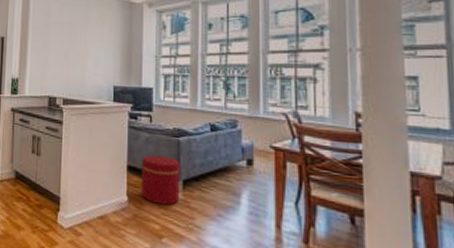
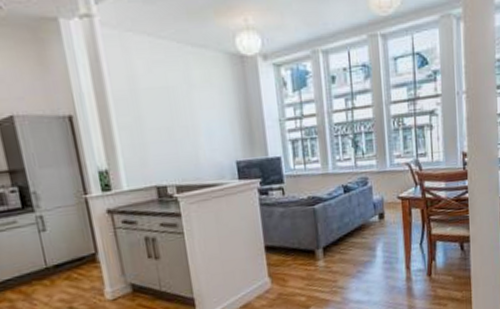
ottoman: present [140,155,180,205] -> none [278,227,322,277]

